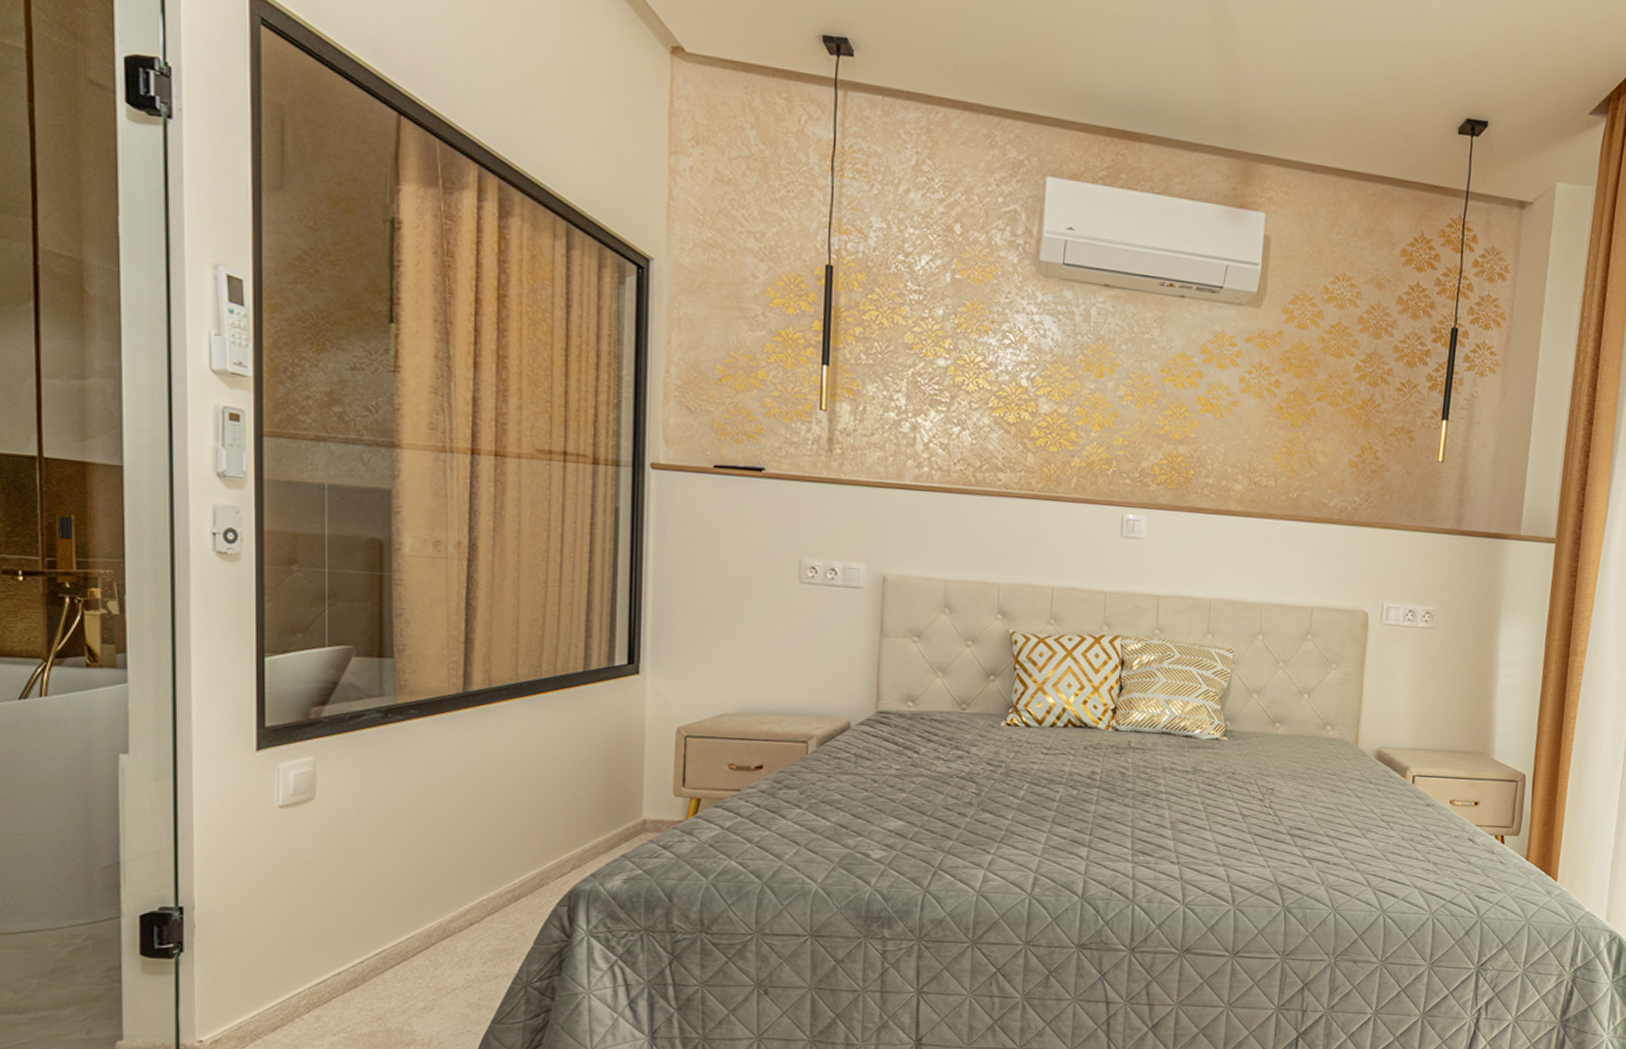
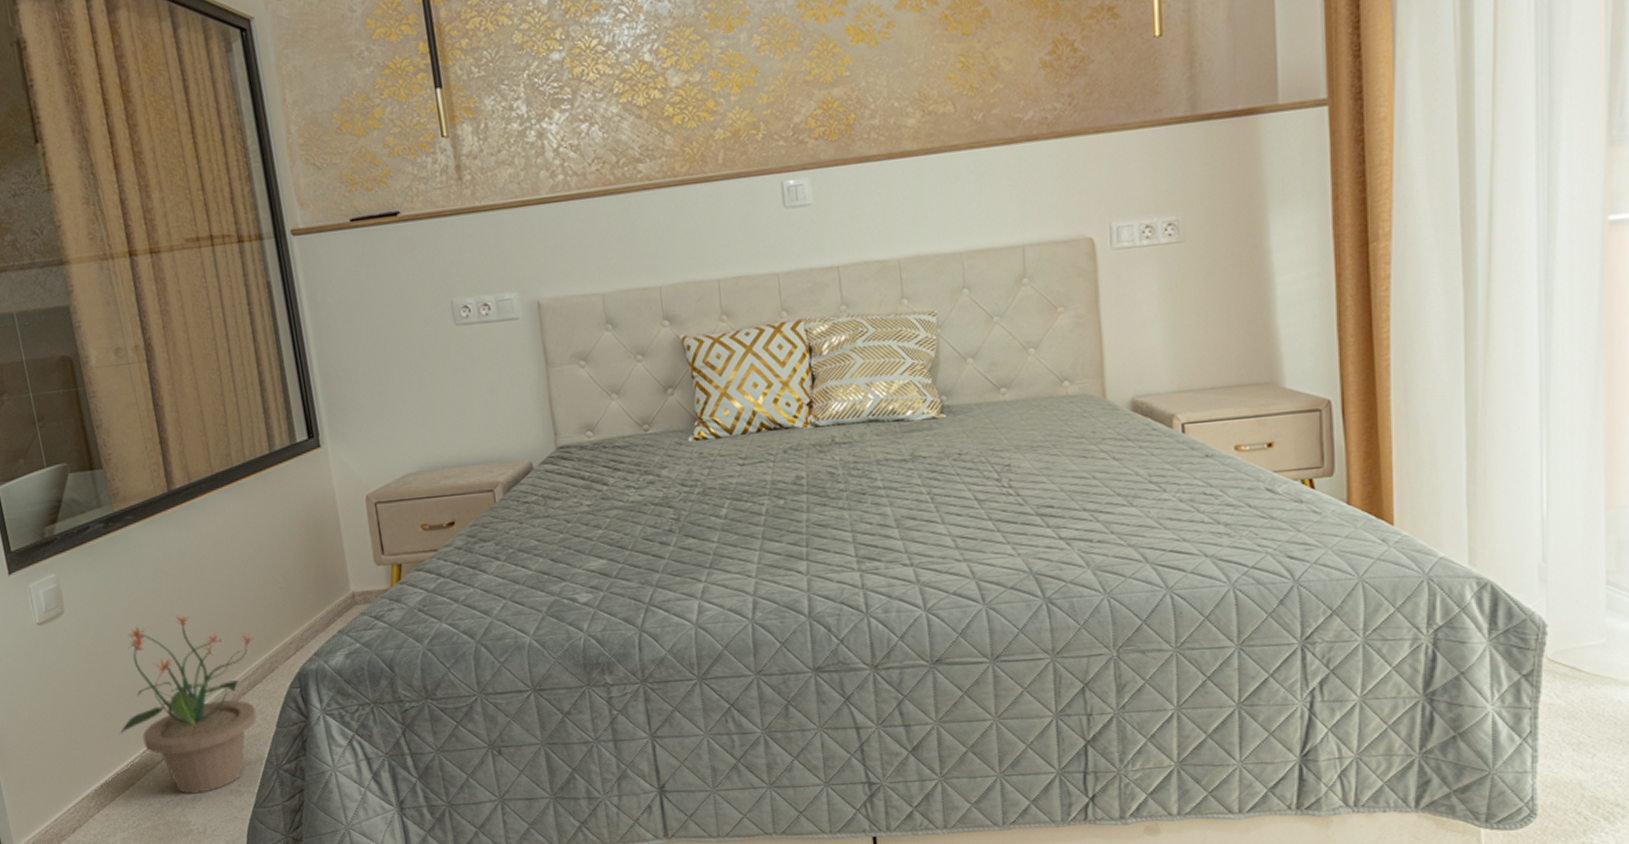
potted plant: none [353,817,531,1003] -> present [120,615,257,794]

